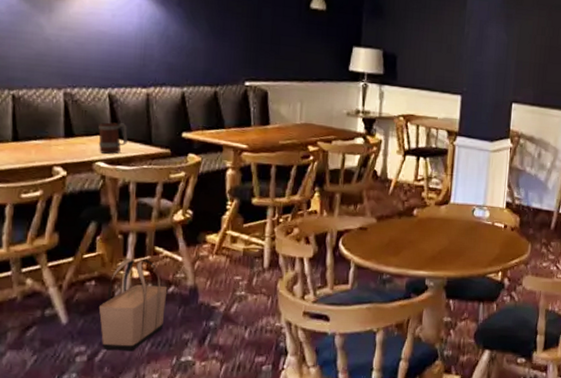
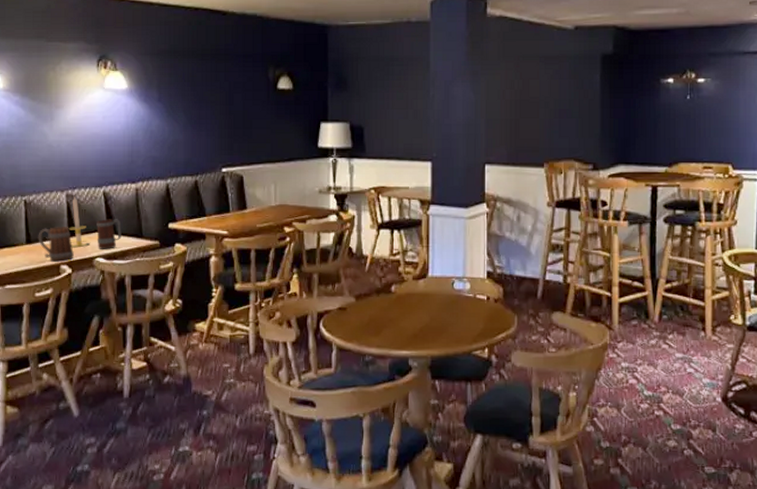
beer mug: none [27,126,70,163] -> present [38,227,74,262]
candle: none [65,96,90,150] -> present [68,196,90,248]
shopping bag: present [98,258,168,351] -> none [104,349,164,442]

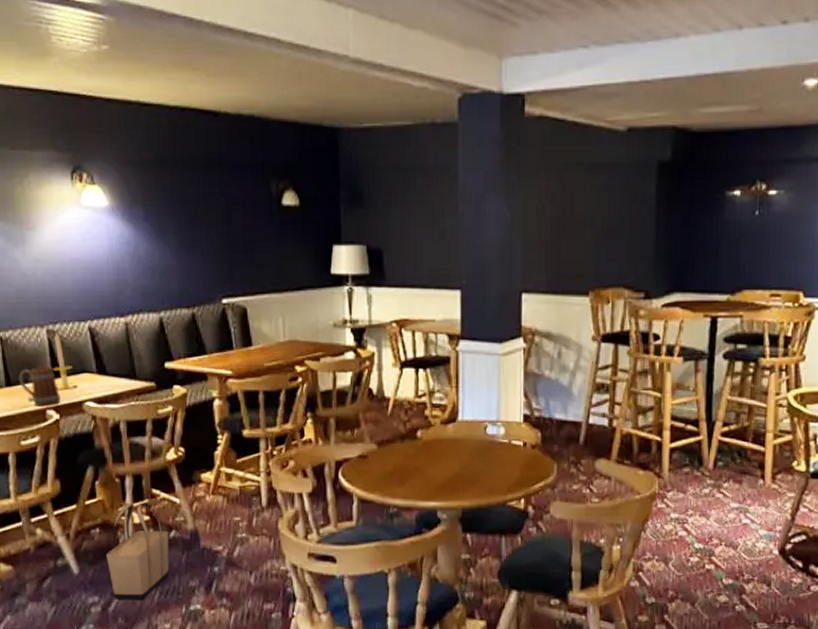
beer mug: present [97,219,122,249] -> none [83,358,113,392]
shopping bag: none [104,349,164,442] -> present [105,502,169,601]

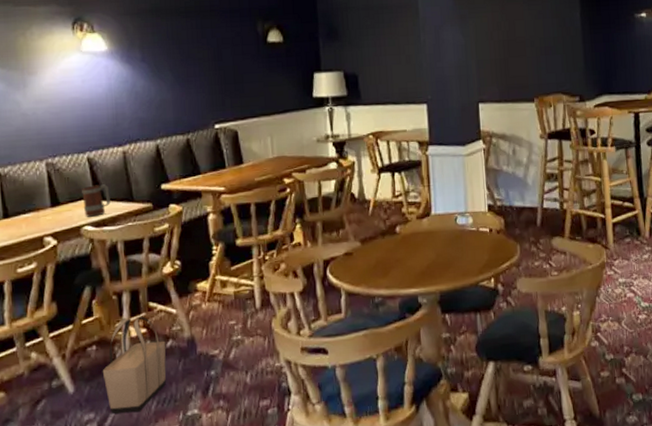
beer mug: present [18,367,61,406] -> none [16,197,59,235]
candle: present [52,332,78,391] -> none [50,165,76,218]
beer mug: none [83,358,113,392] -> present [82,184,111,217]

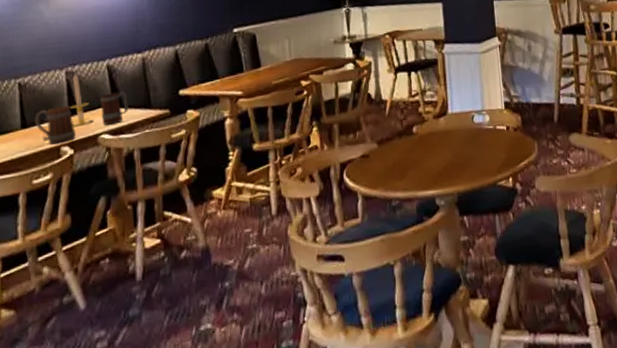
beer mug: none [16,197,59,235] -> present [35,106,76,144]
candle: none [50,165,76,218] -> present [69,73,93,127]
shopping bag: present [102,316,166,414] -> none [114,226,180,331]

